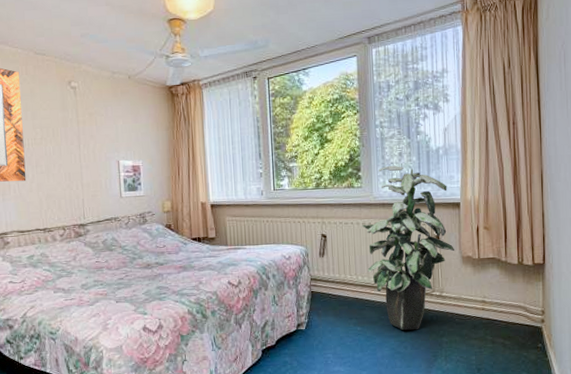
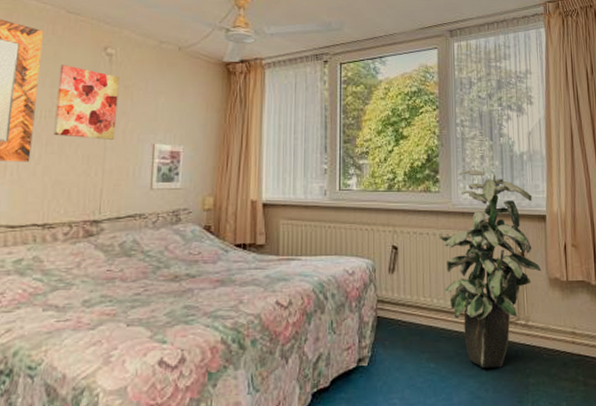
wall art: none [36,99,88,160] -> present [54,65,120,140]

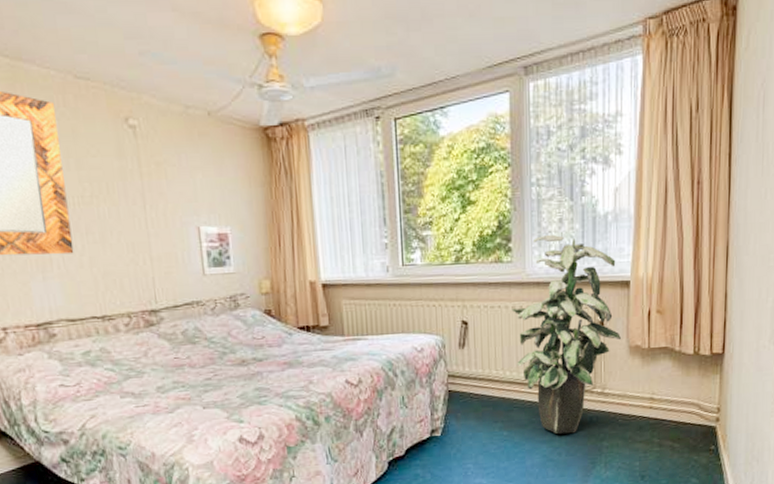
wall art: present [54,65,120,140] -> none [81,142,157,225]

